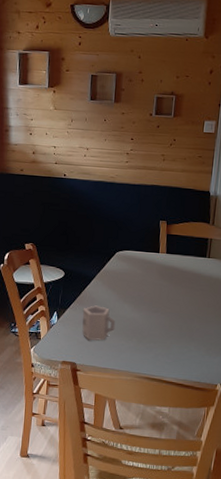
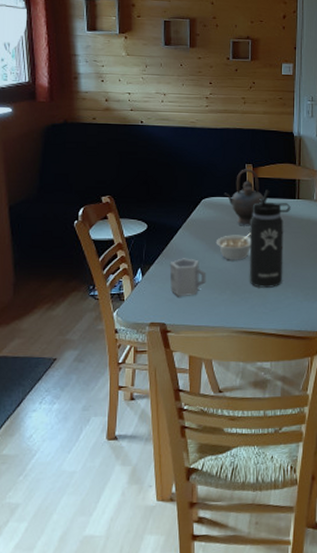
legume: none [126,286,160,313] -> present [215,232,251,261]
teapot: none [137,225,176,281] -> present [223,169,264,226]
thermos bottle: none [155,246,201,340] -> present [249,189,291,288]

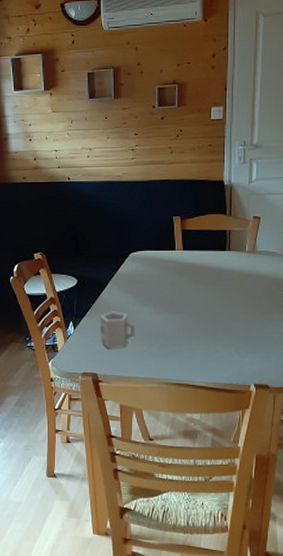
legume: present [215,232,251,261] -> none [144,286,179,315]
teapot: present [223,169,264,226] -> none [151,221,193,280]
thermos bottle: present [249,189,291,288] -> none [178,242,221,341]

